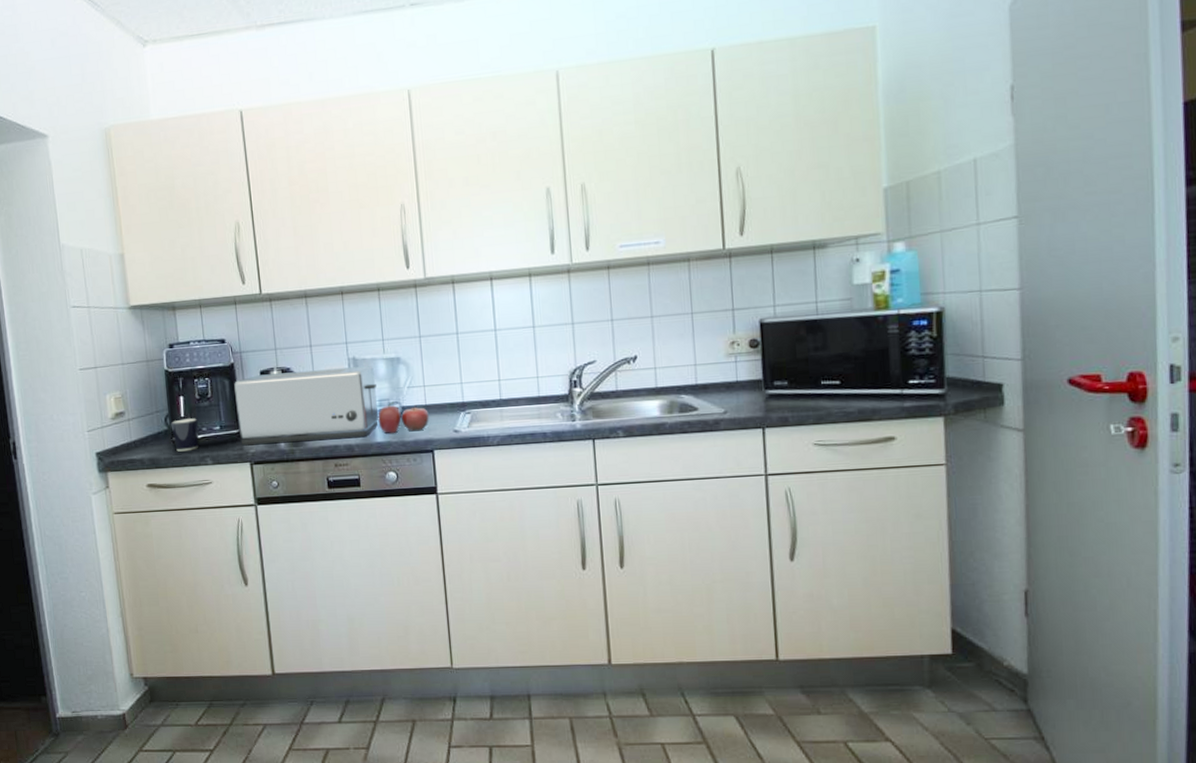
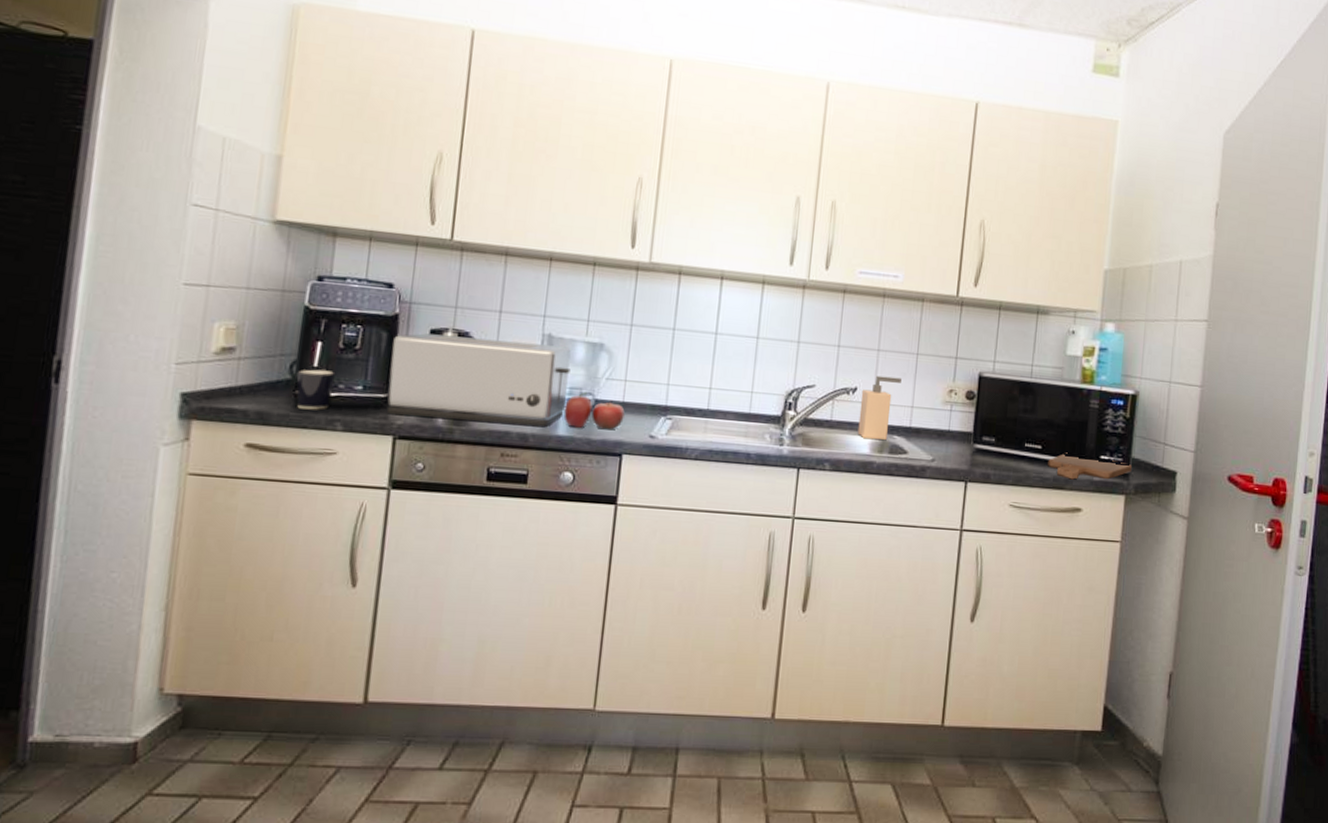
soap dispenser: none [642,339,680,403] -> present [857,375,902,441]
cutting board: none [849,383,947,410] -> present [1048,452,1132,480]

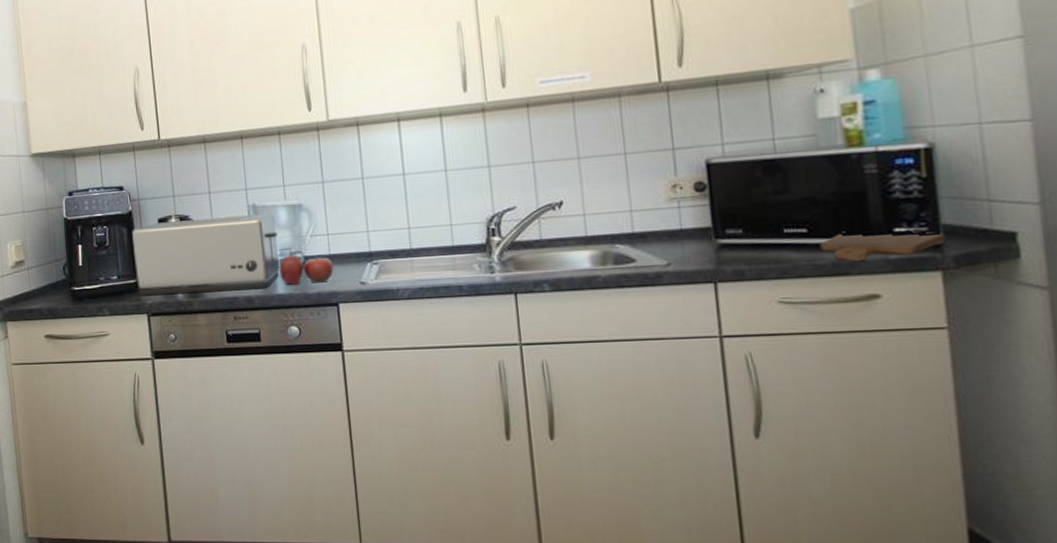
mug: present [296,369,336,411] -> none [69,267,97,303]
soap dispenser: present [857,375,902,441] -> none [568,182,612,253]

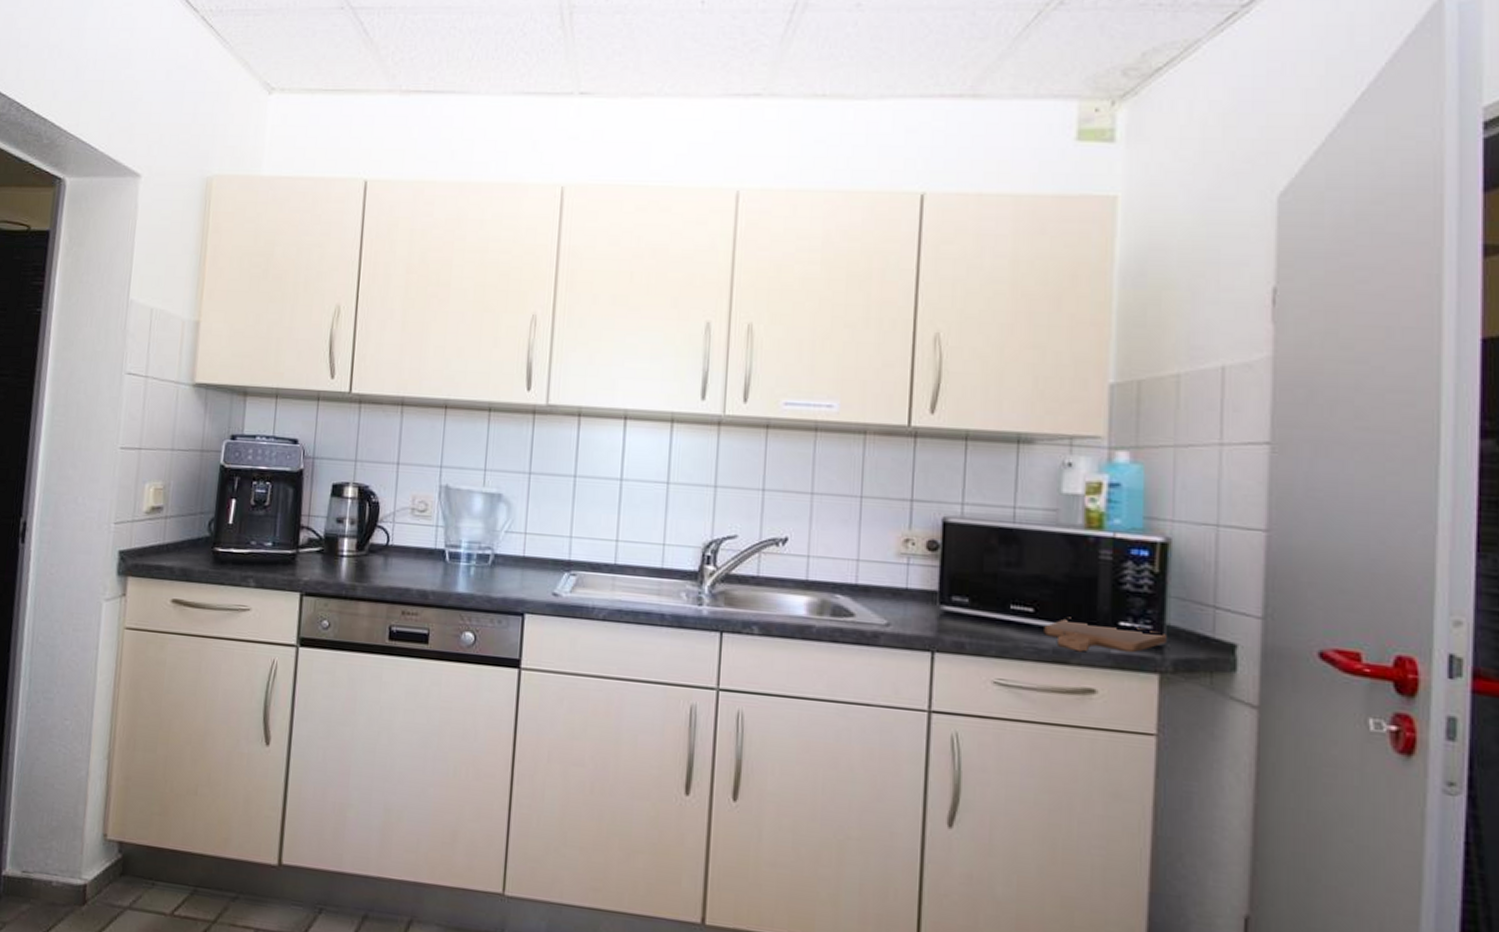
toaster: present [131,213,279,296] -> none [293,488,469,584]
fruit: present [279,251,304,285] -> none [463,546,493,585]
fruit: present [304,255,334,283] -> none [491,554,526,587]

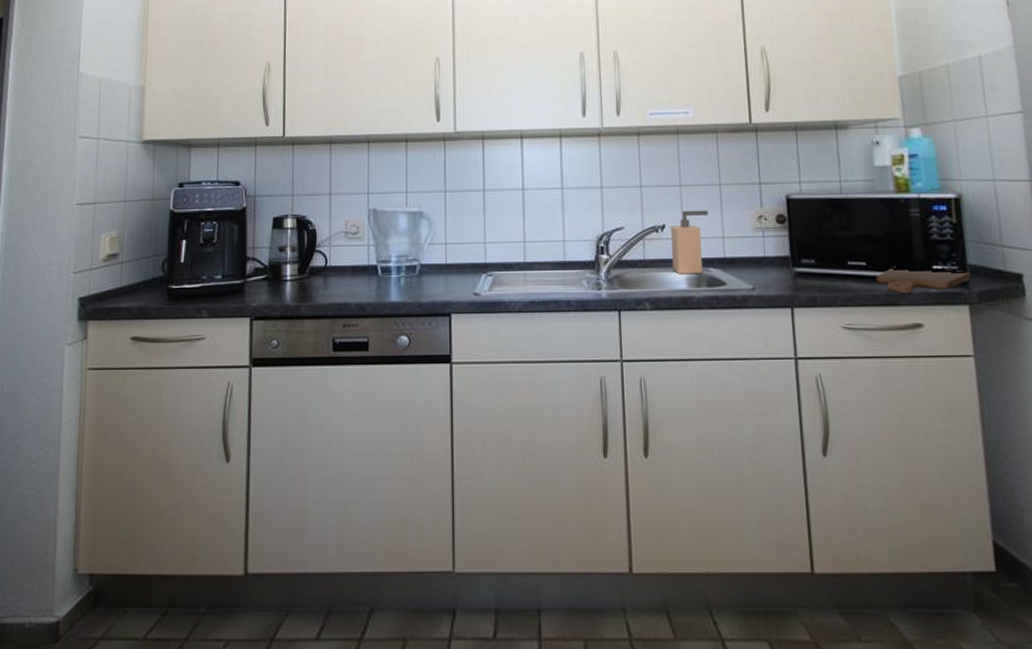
soap dispenser: none [791,523,843,600] -> present [670,210,708,275]

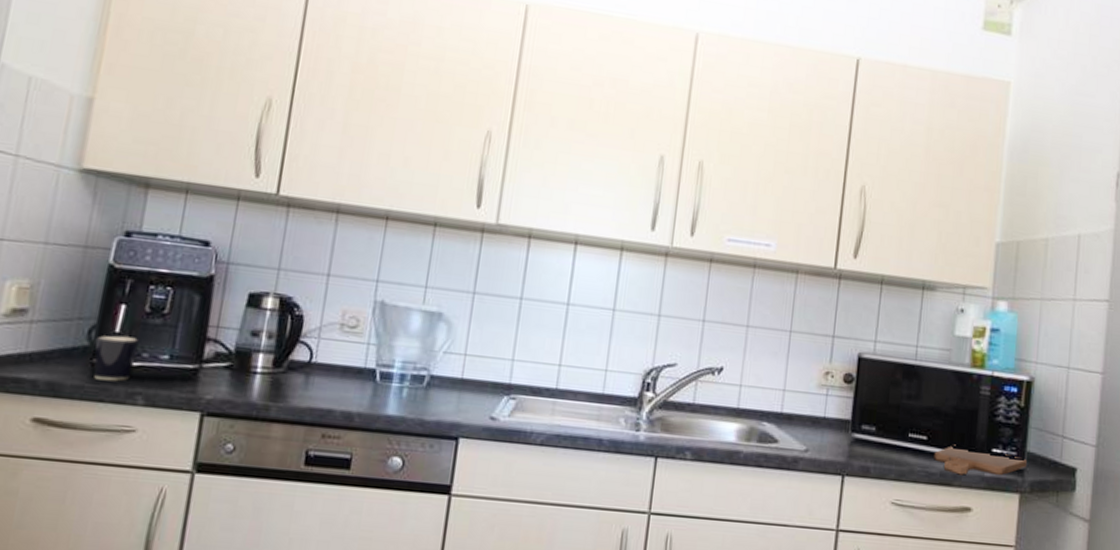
mug: none [168,264,199,303] -> present [93,335,139,382]
soap dispenser: present [670,210,708,275] -> none [723,354,773,427]

